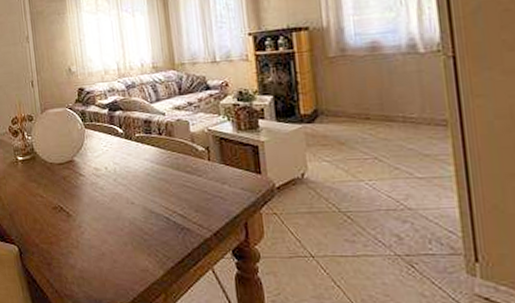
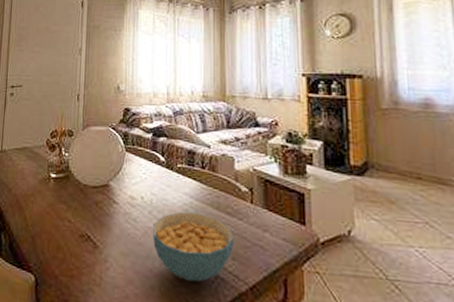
cereal bowl: none [119,175,196,234] -> present [153,212,234,282]

